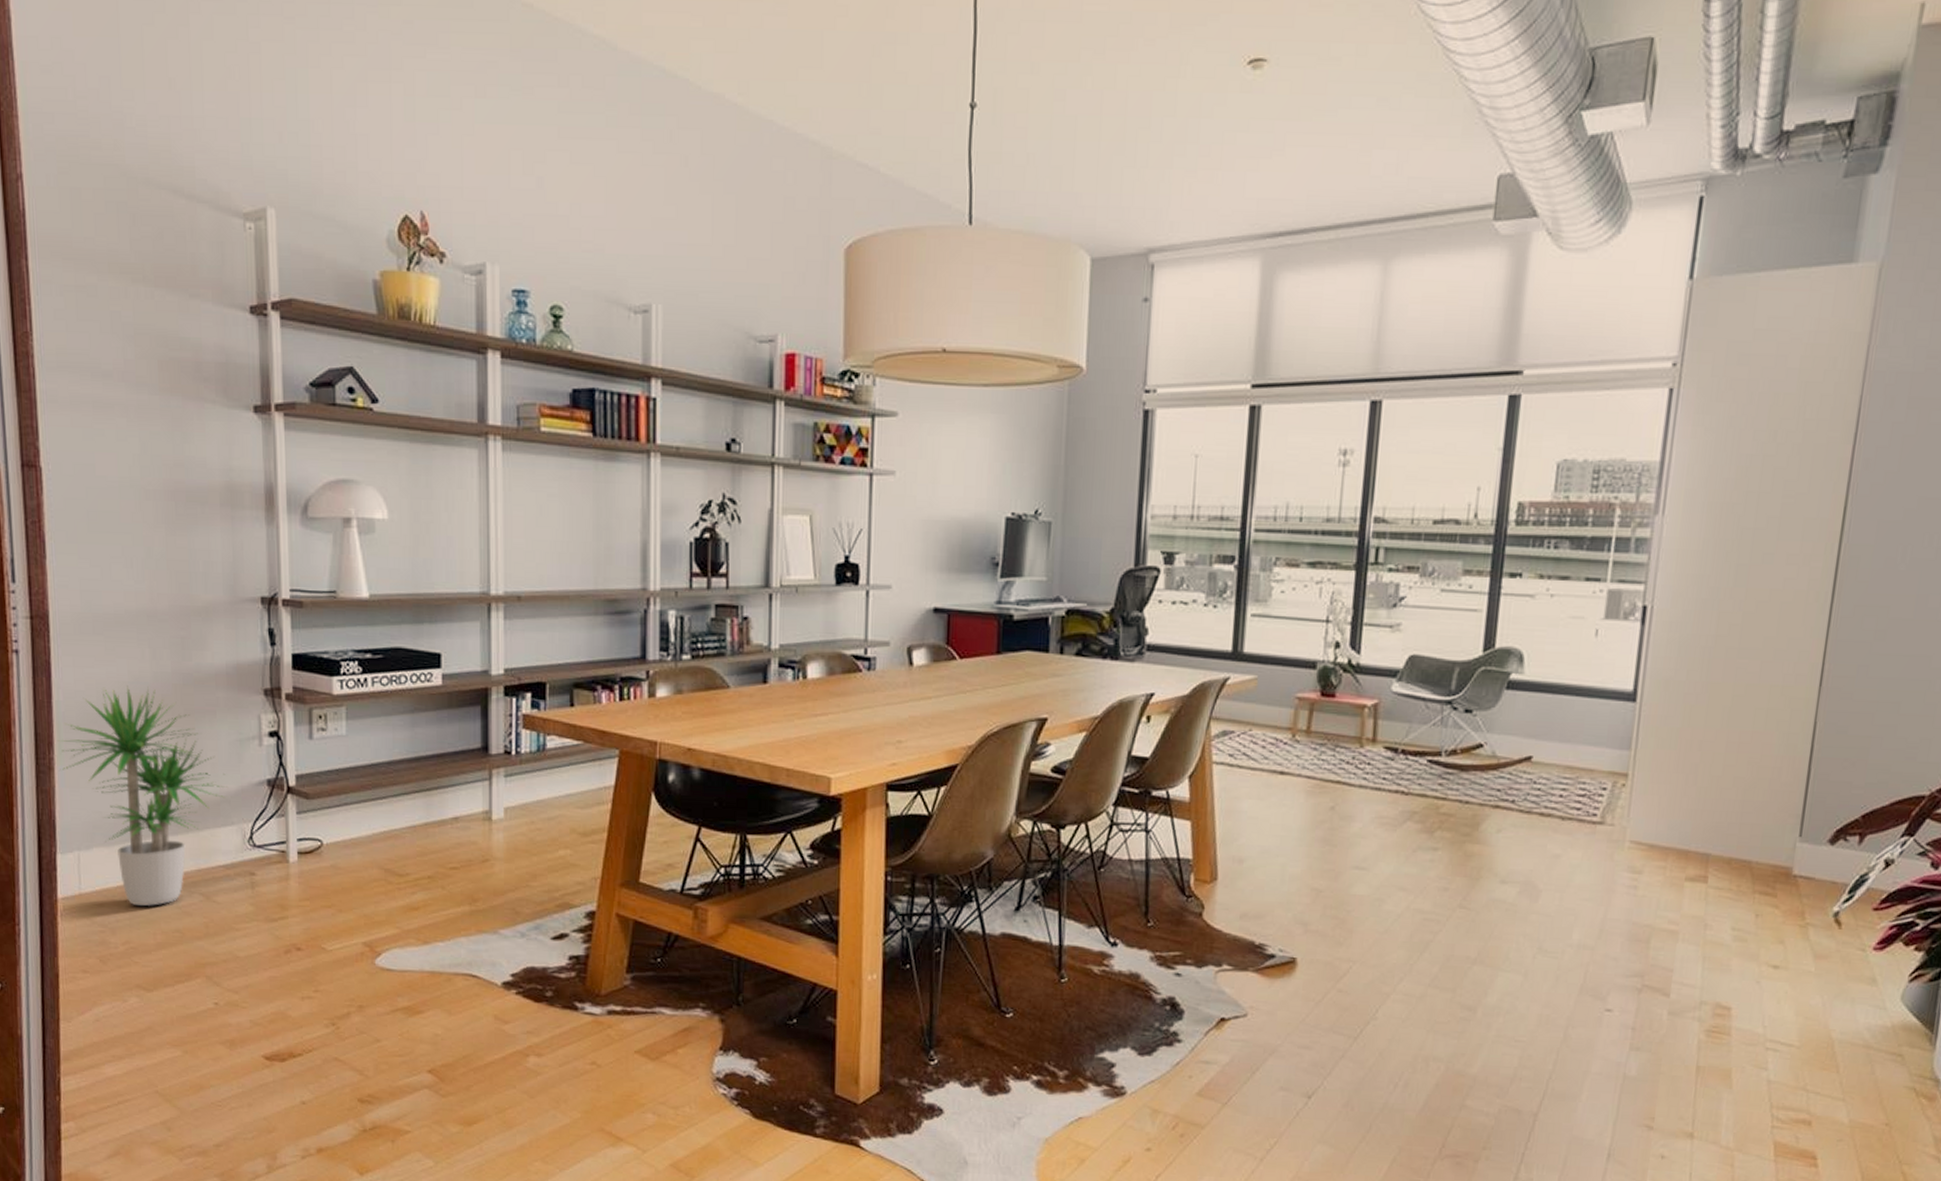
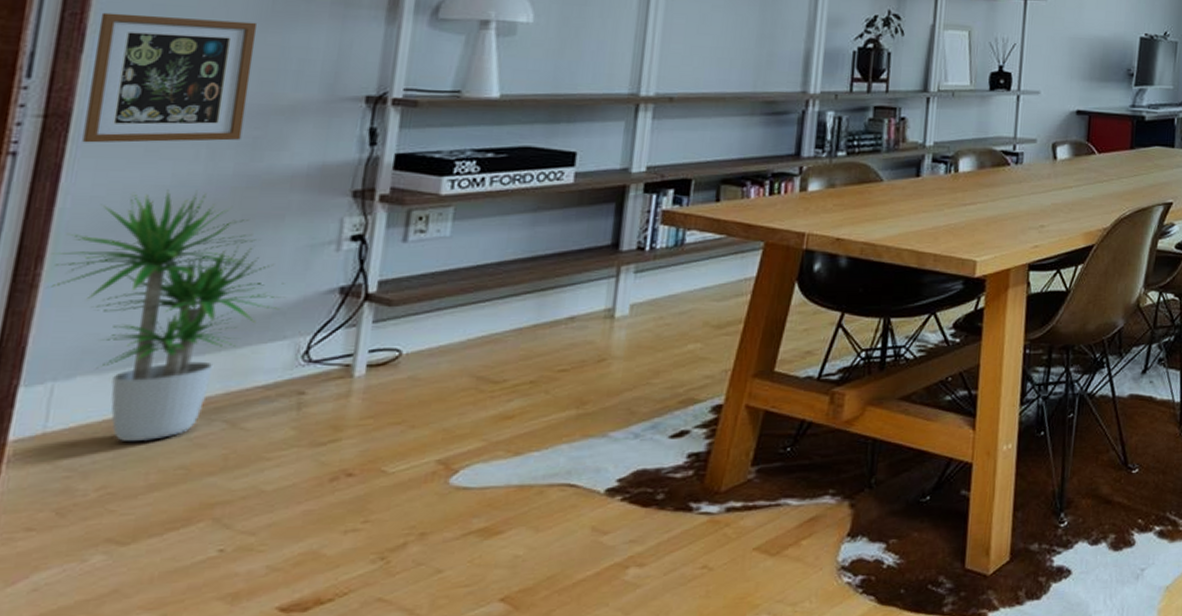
picture frame: none [53,520,172,642] -> present [82,12,258,143]

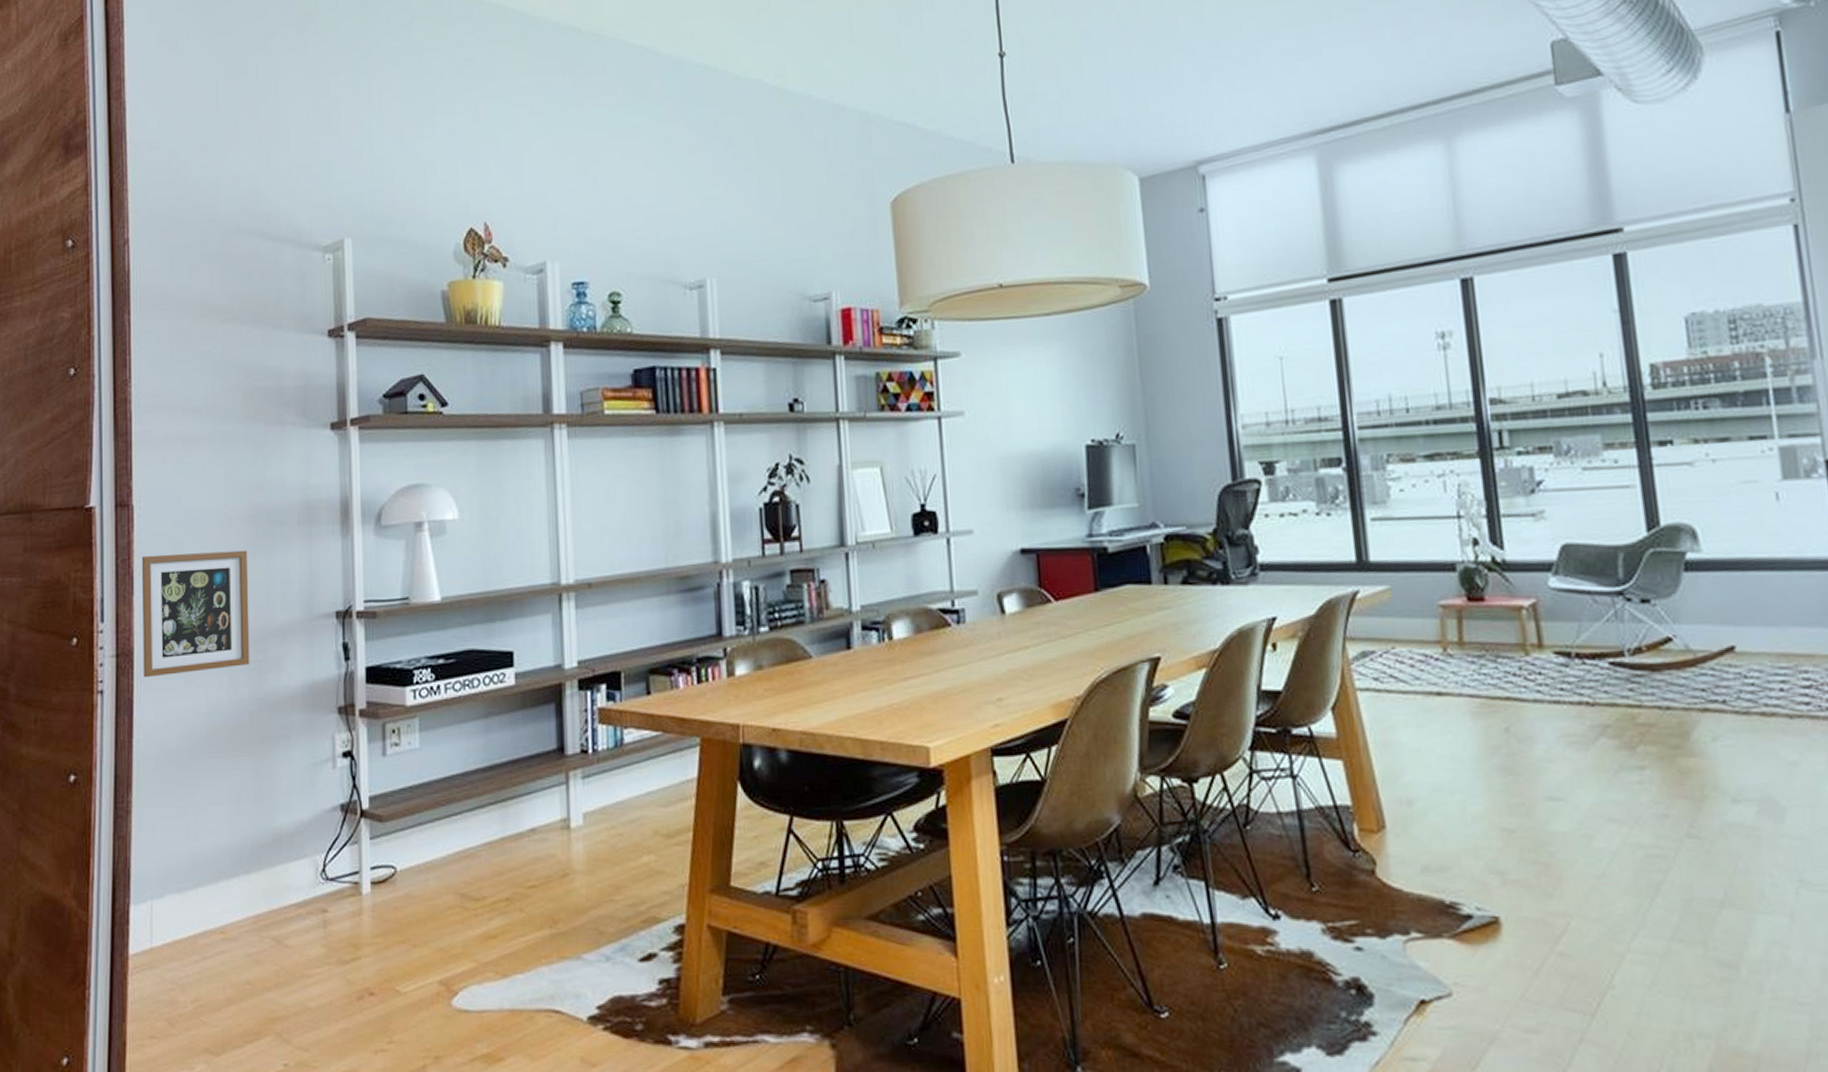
potted plant: present [47,189,285,441] -> none [137,715,301,956]

